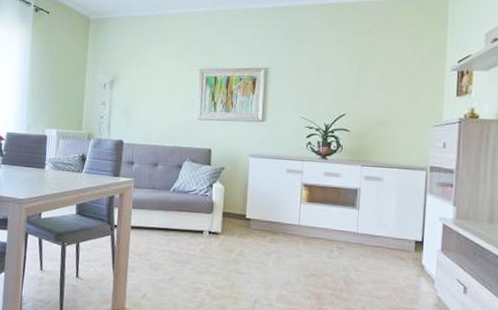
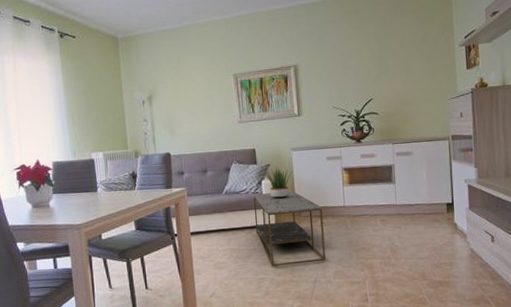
coffee table: none [199,197,275,281] -> present [254,191,326,267]
potted plant: none [218,170,247,206] -> present [265,166,293,199]

